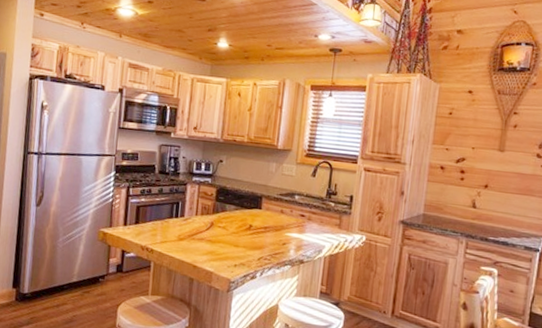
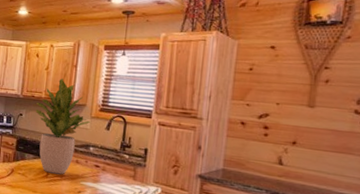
potted plant: none [237,121,296,226] -> present [35,78,91,175]

